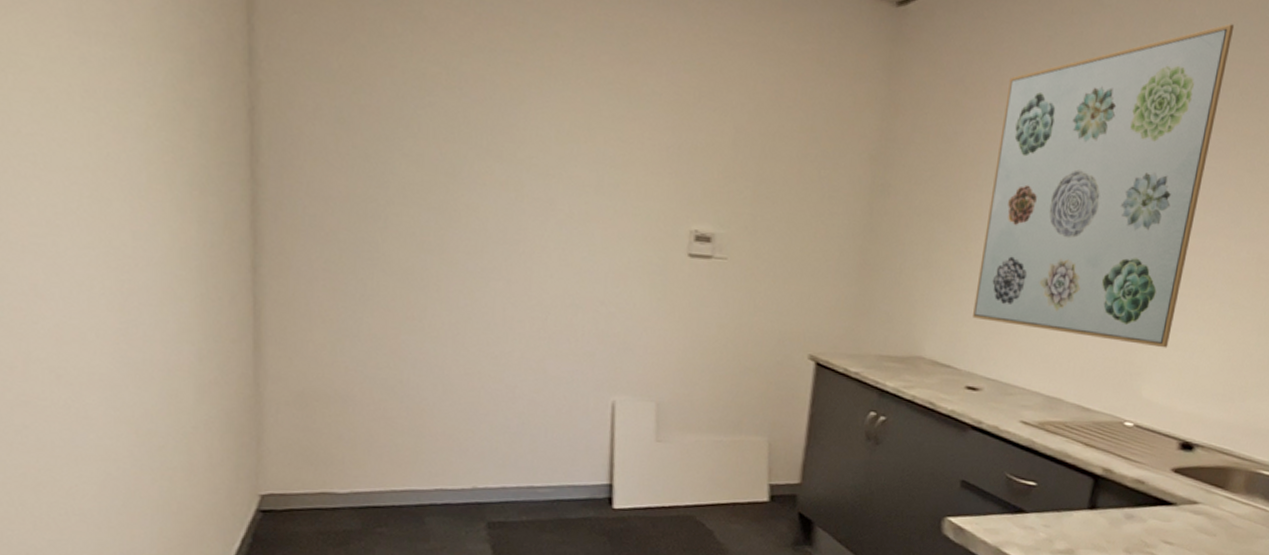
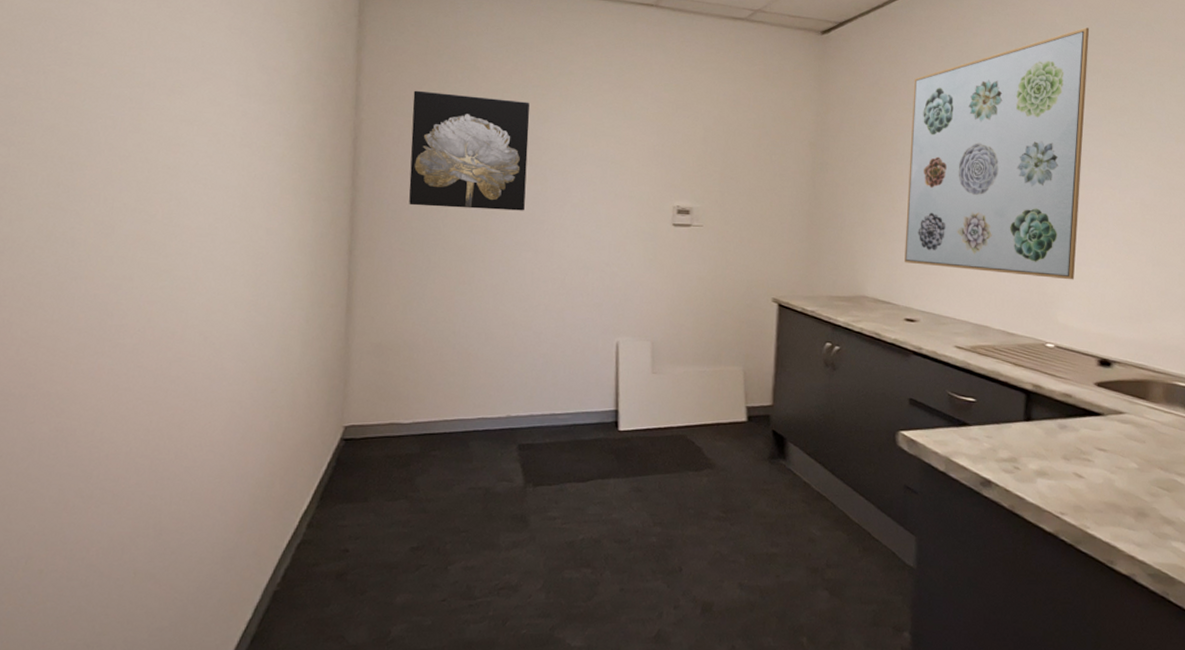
wall art: none [332,44,499,226] -> present [409,90,530,211]

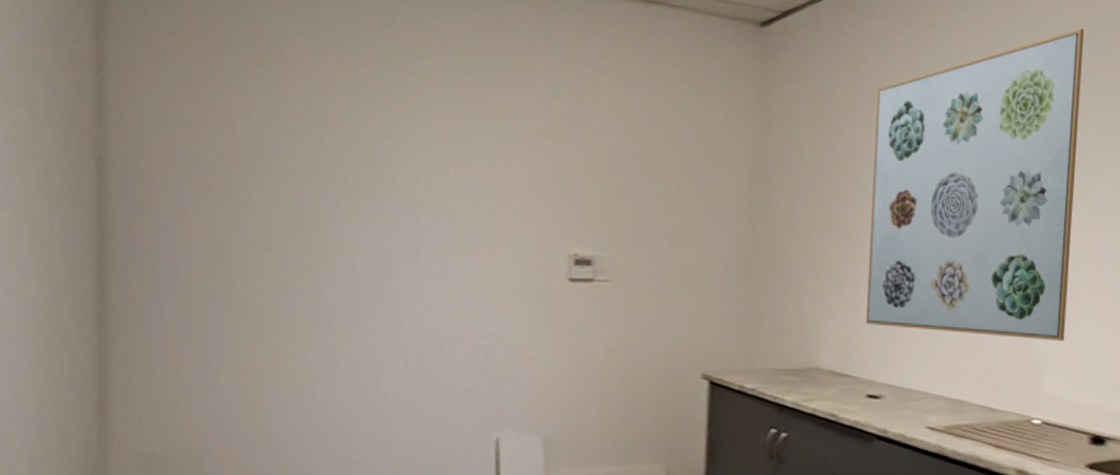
wall art: present [409,90,530,211] -> none [187,90,364,263]

